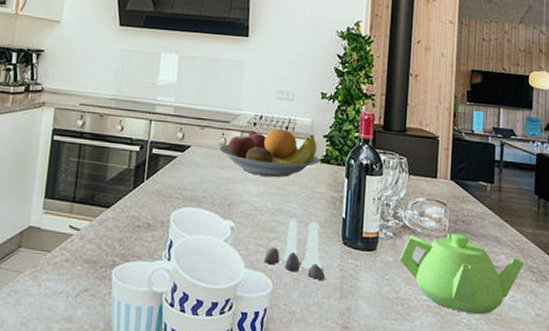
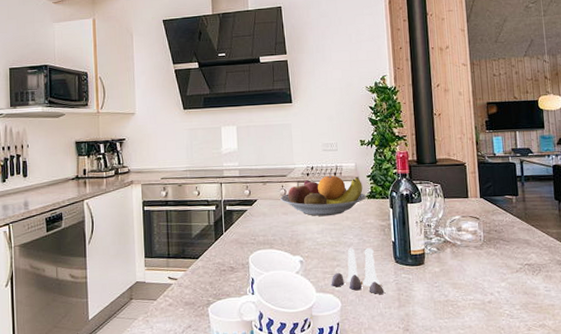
teapot: present [399,232,525,315] -> none [445,241,553,306]

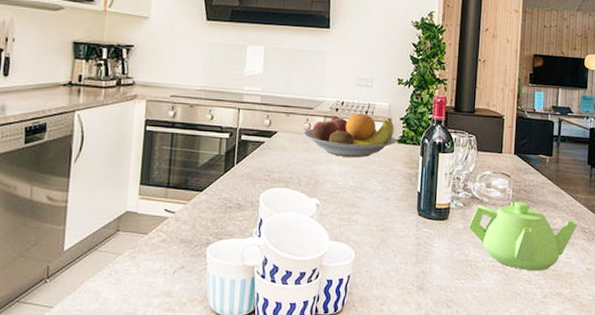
salt and pepper shaker set: present [331,247,385,294] -> none [346,194,403,248]
teapot: none [445,241,553,306] -> present [468,201,578,272]

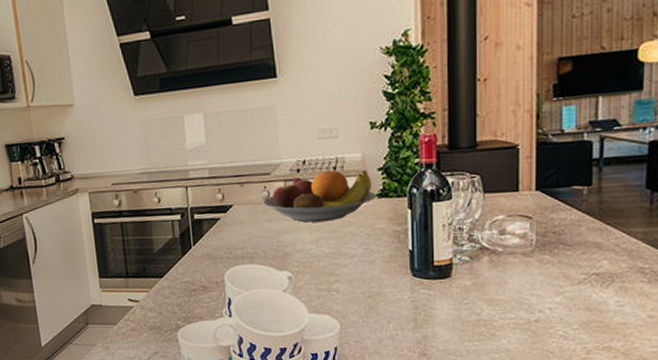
teapot: present [468,201,578,272] -> none [478,245,633,326]

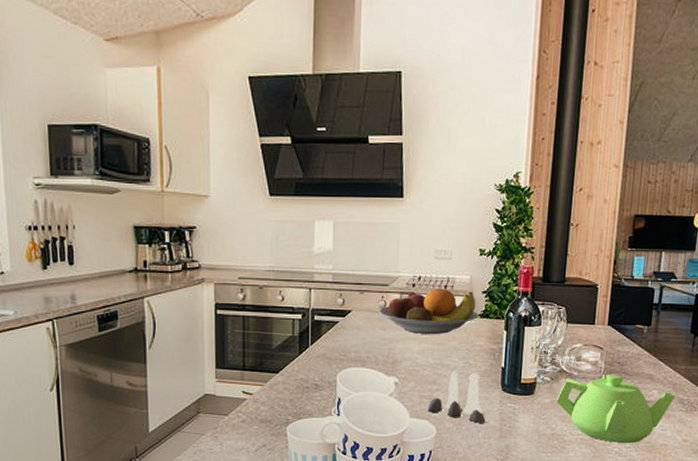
salt and pepper shaker set: none [327,258,396,314] -> present [427,371,486,423]
teapot: none [478,245,633,326] -> present [556,374,676,444]

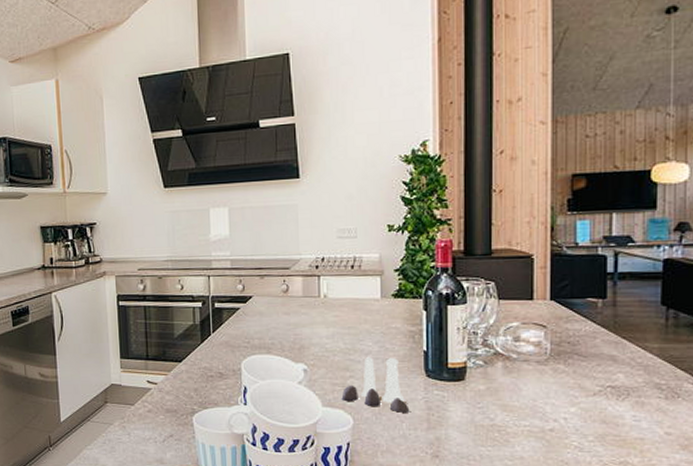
fruit bowl: present [379,288,479,334] -> none [281,268,393,318]
teapot: present [556,374,676,444] -> none [492,355,649,437]

